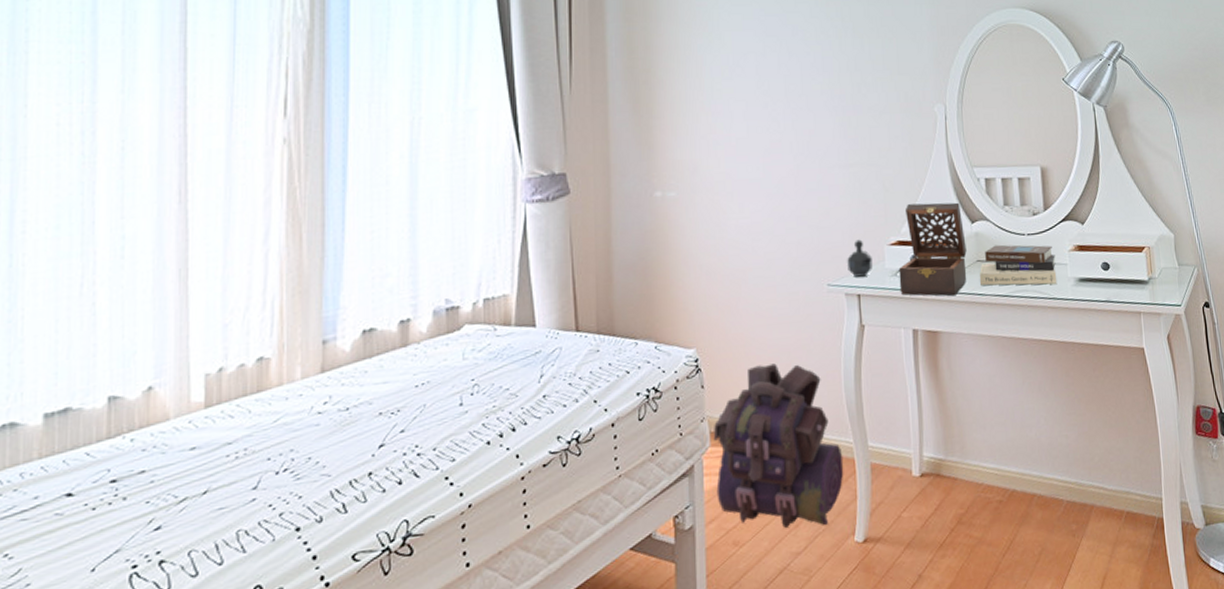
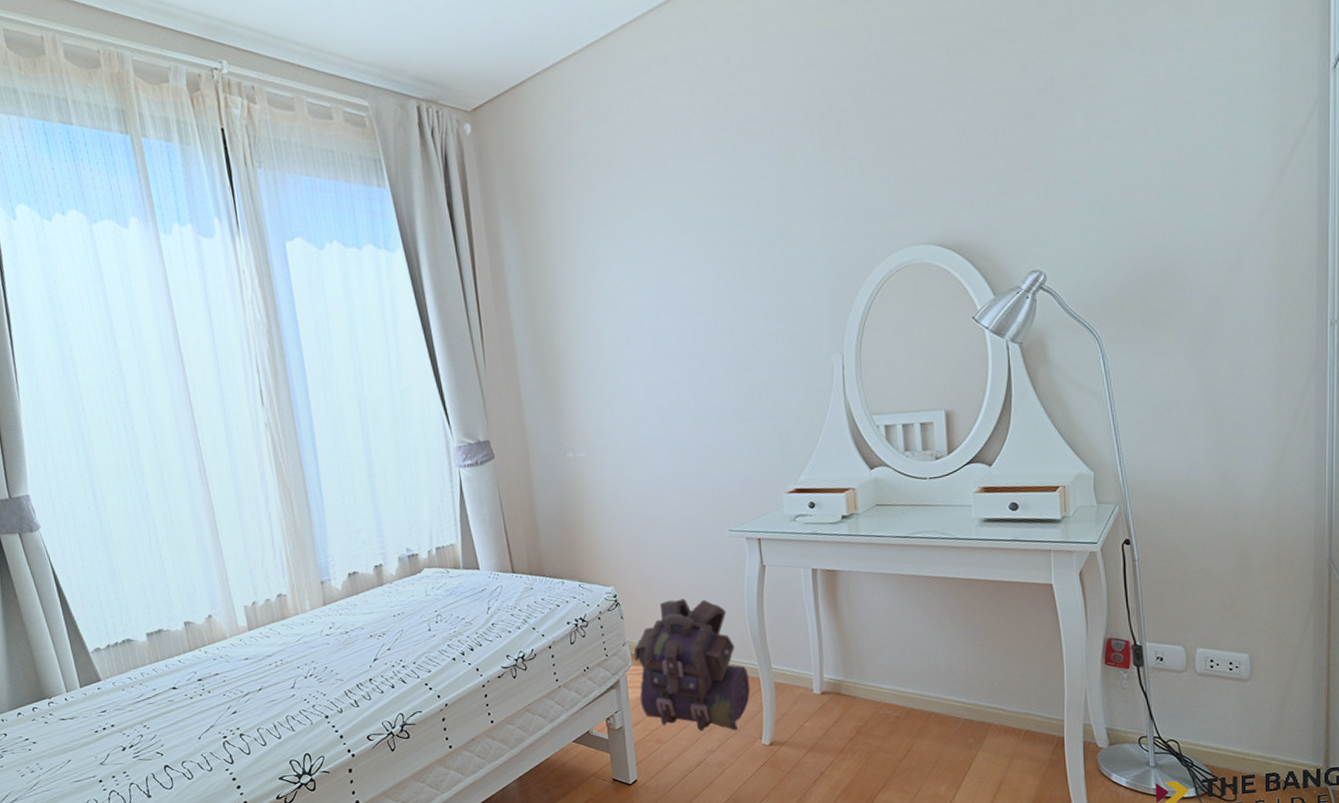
perfume bottle: present [847,239,873,277] -> none [747,488,772,523]
jewelry box: present [898,202,967,297] -> none [797,450,866,539]
books: present [980,244,1057,286] -> none [879,488,960,528]

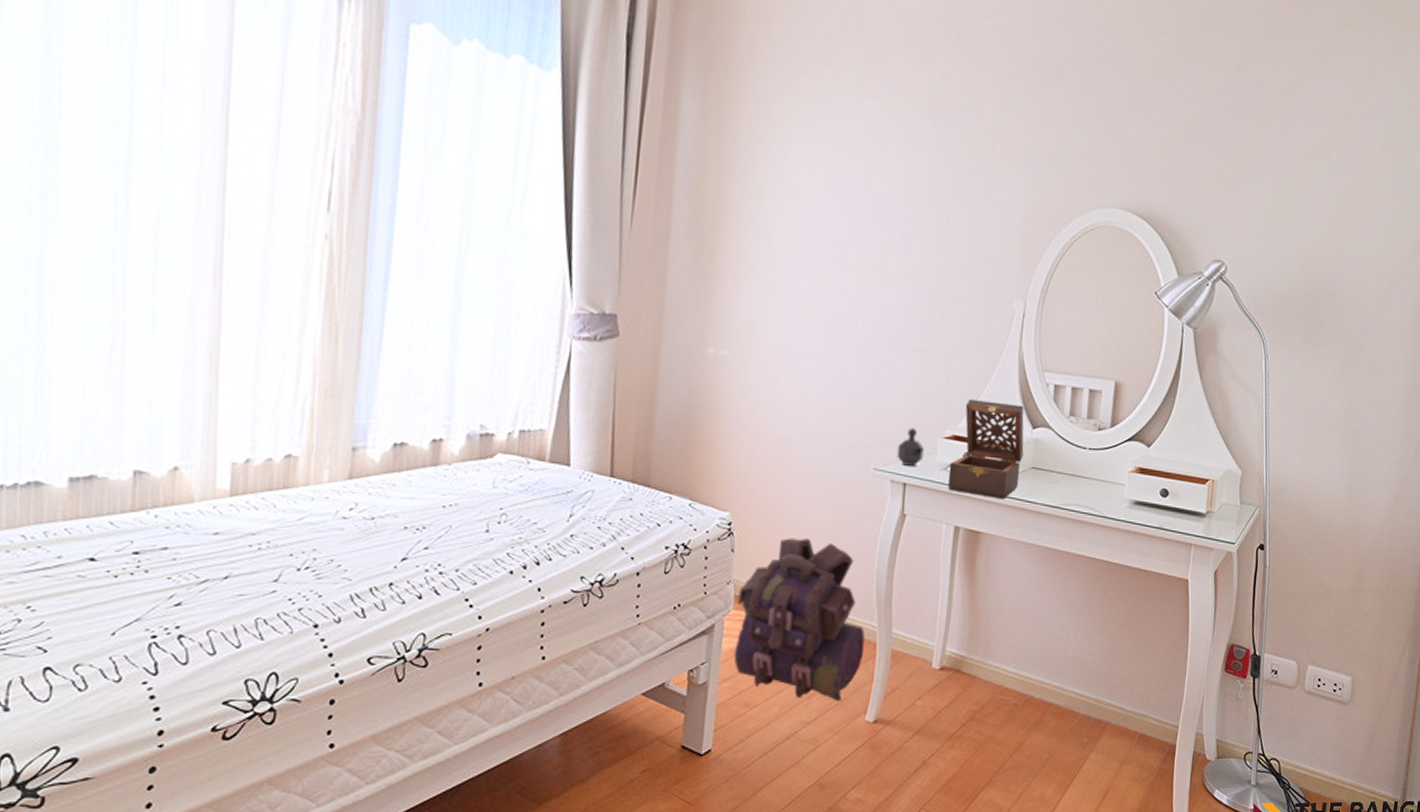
perfume bottle: none [747,488,772,523] -> present [897,428,924,466]
jewelry box: none [797,450,866,539] -> present [947,400,1024,500]

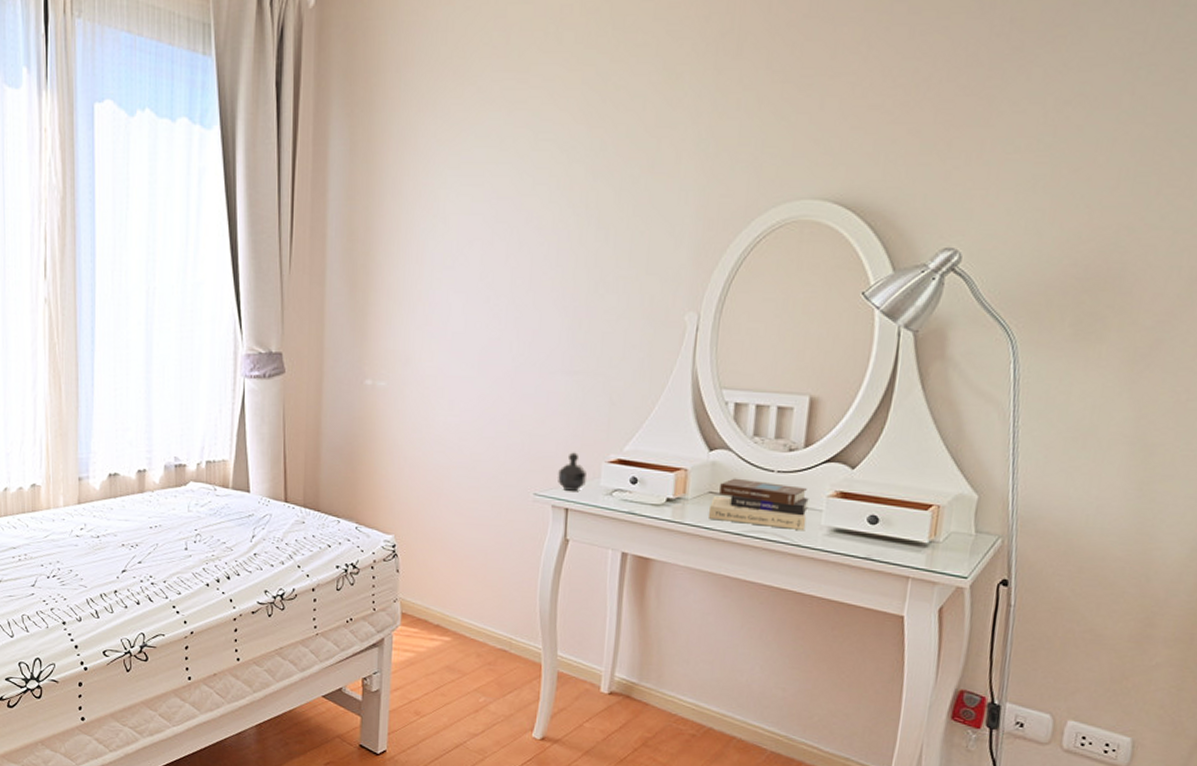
backpack: present [733,538,866,702] -> none [403,560,530,717]
jewelry box: present [947,400,1024,500] -> none [613,422,699,526]
books: none [1032,454,1114,504] -> present [709,478,809,531]

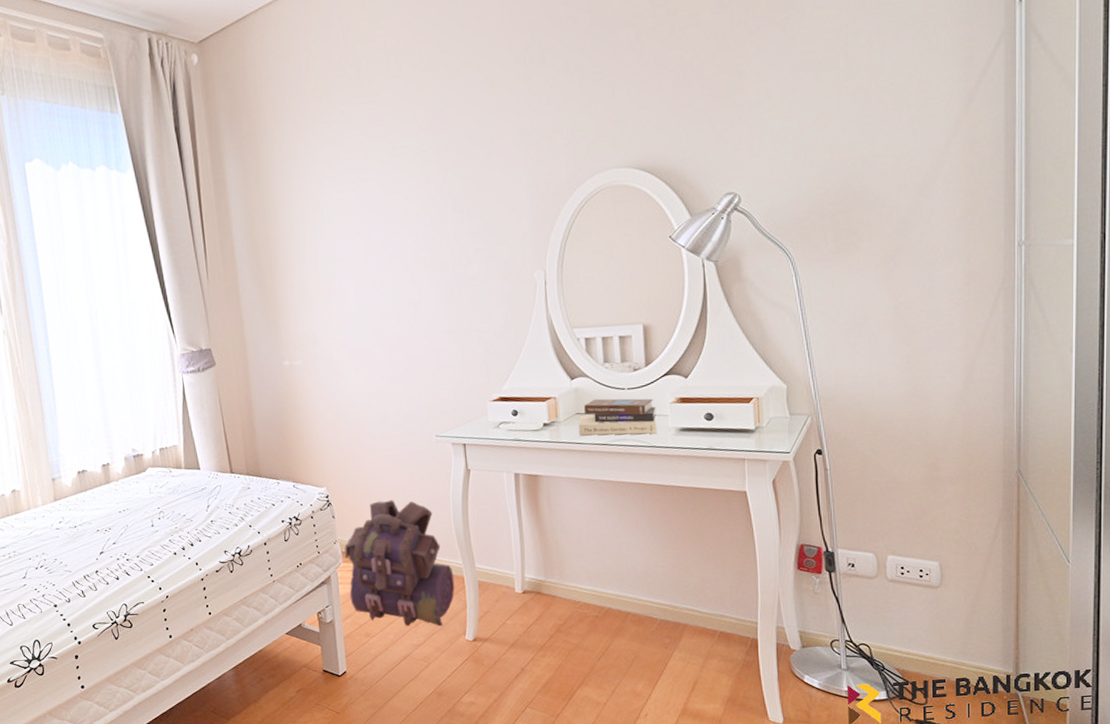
backpack: none [403,560,530,717] -> present [344,500,455,627]
perfume bottle: present [558,452,587,491] -> none [453,397,476,429]

